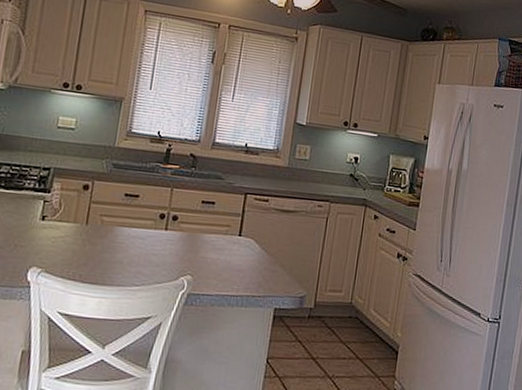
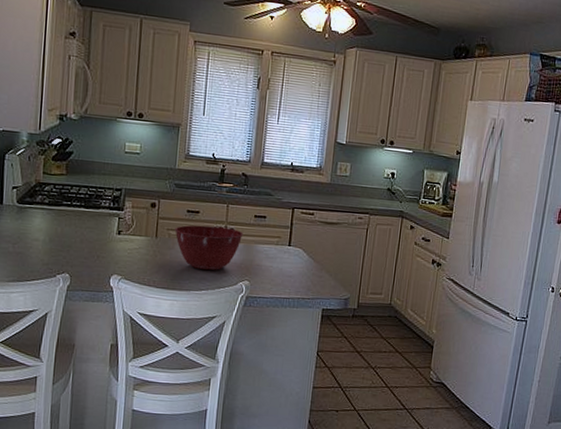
mixing bowl: none [109,210,188,263] -> present [174,225,244,271]

